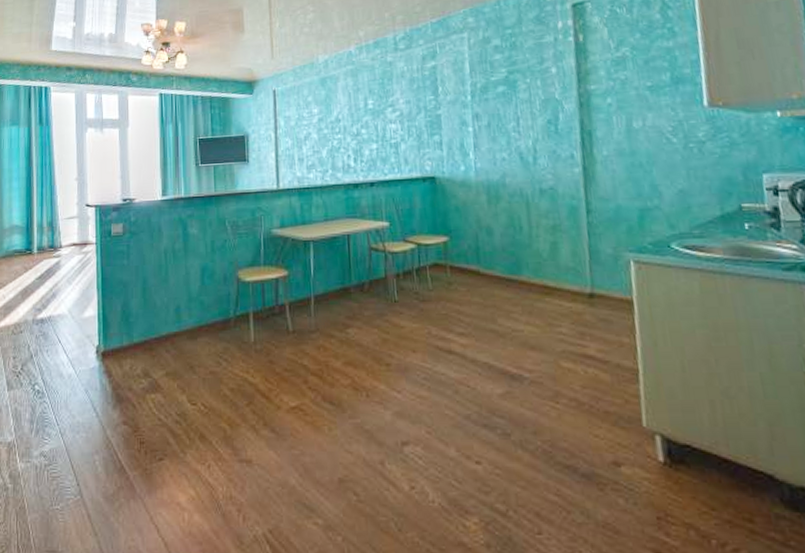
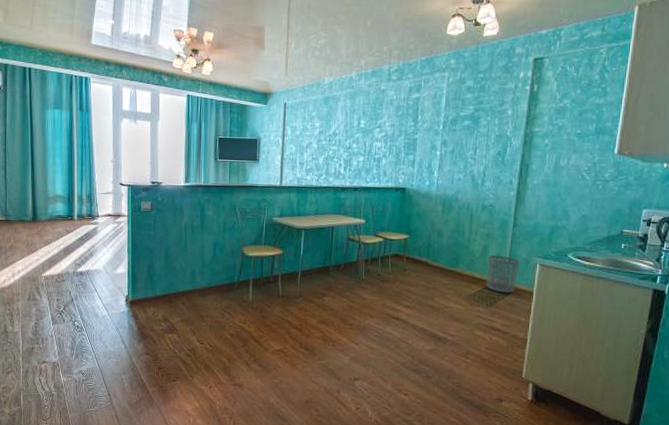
waste bin: none [560,253,606,305] -> present [486,255,519,293]

